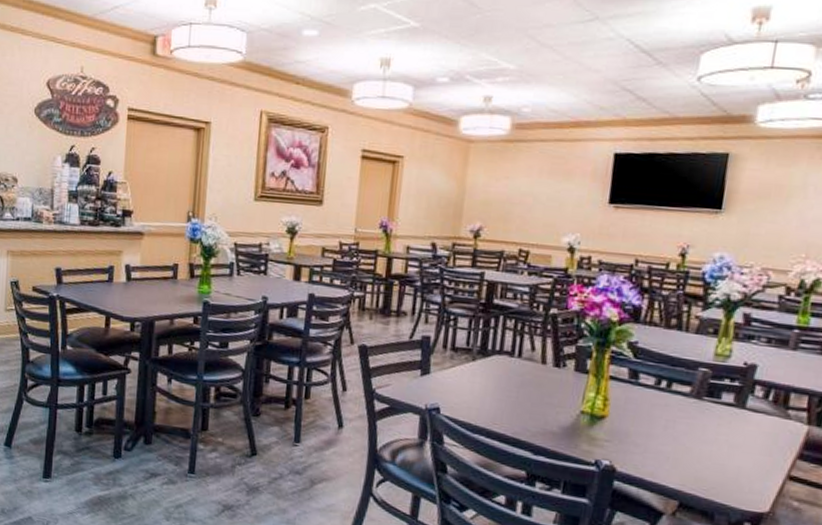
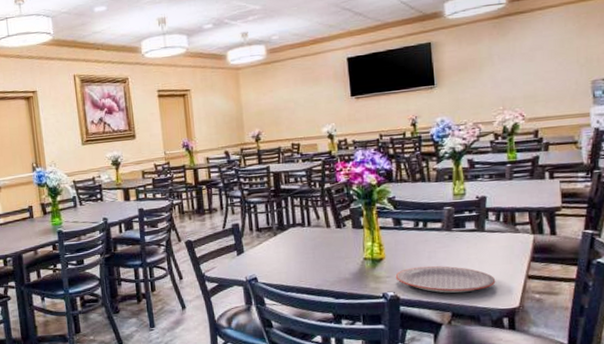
plate: none [616,435,746,481] -> present [395,265,496,293]

